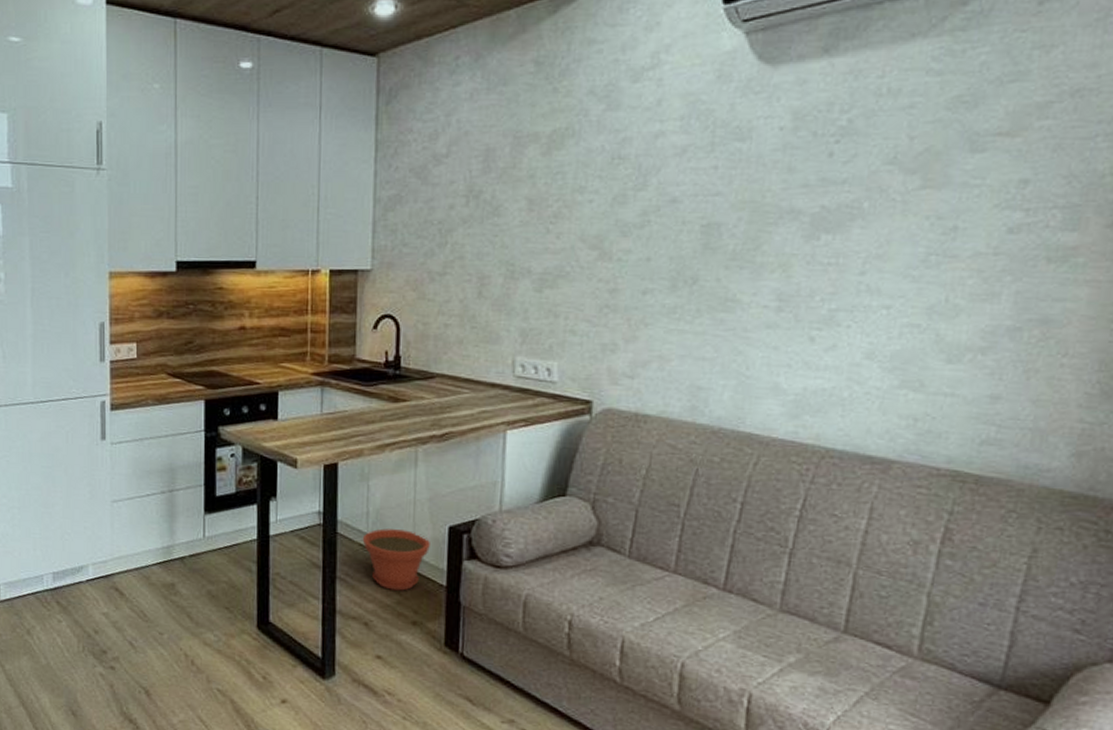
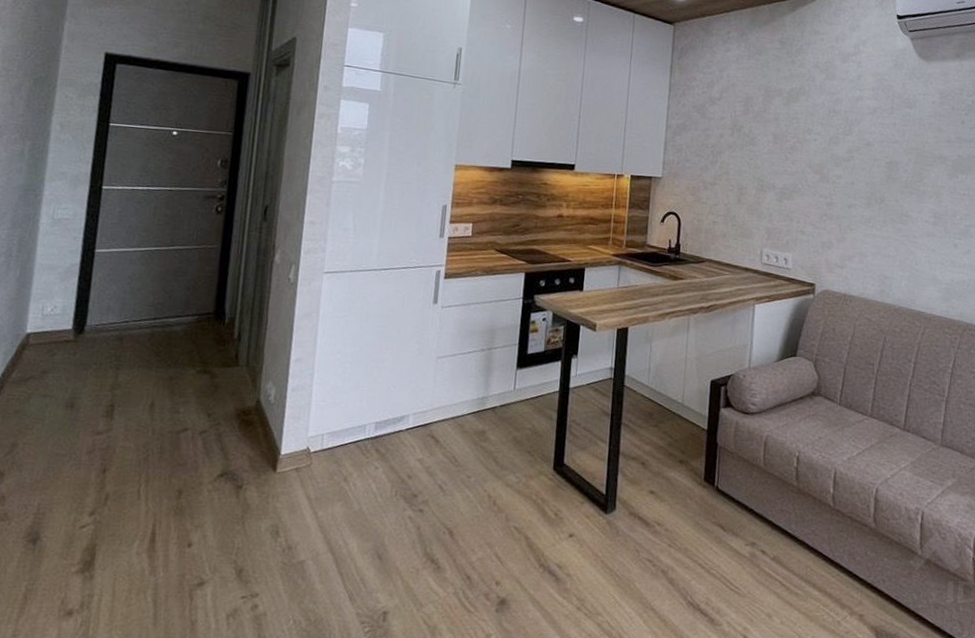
plant pot: present [362,528,430,591] -> none [644,382,696,434]

